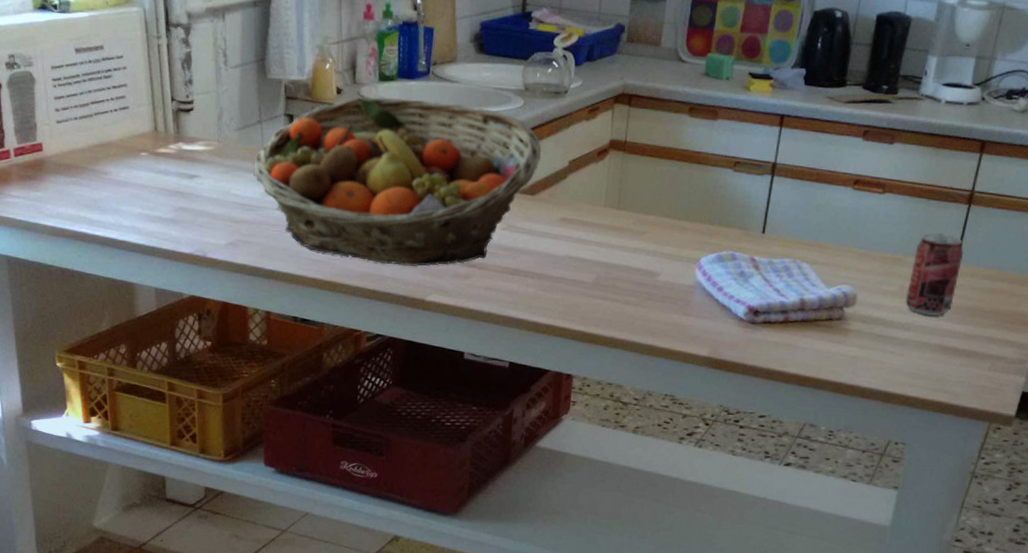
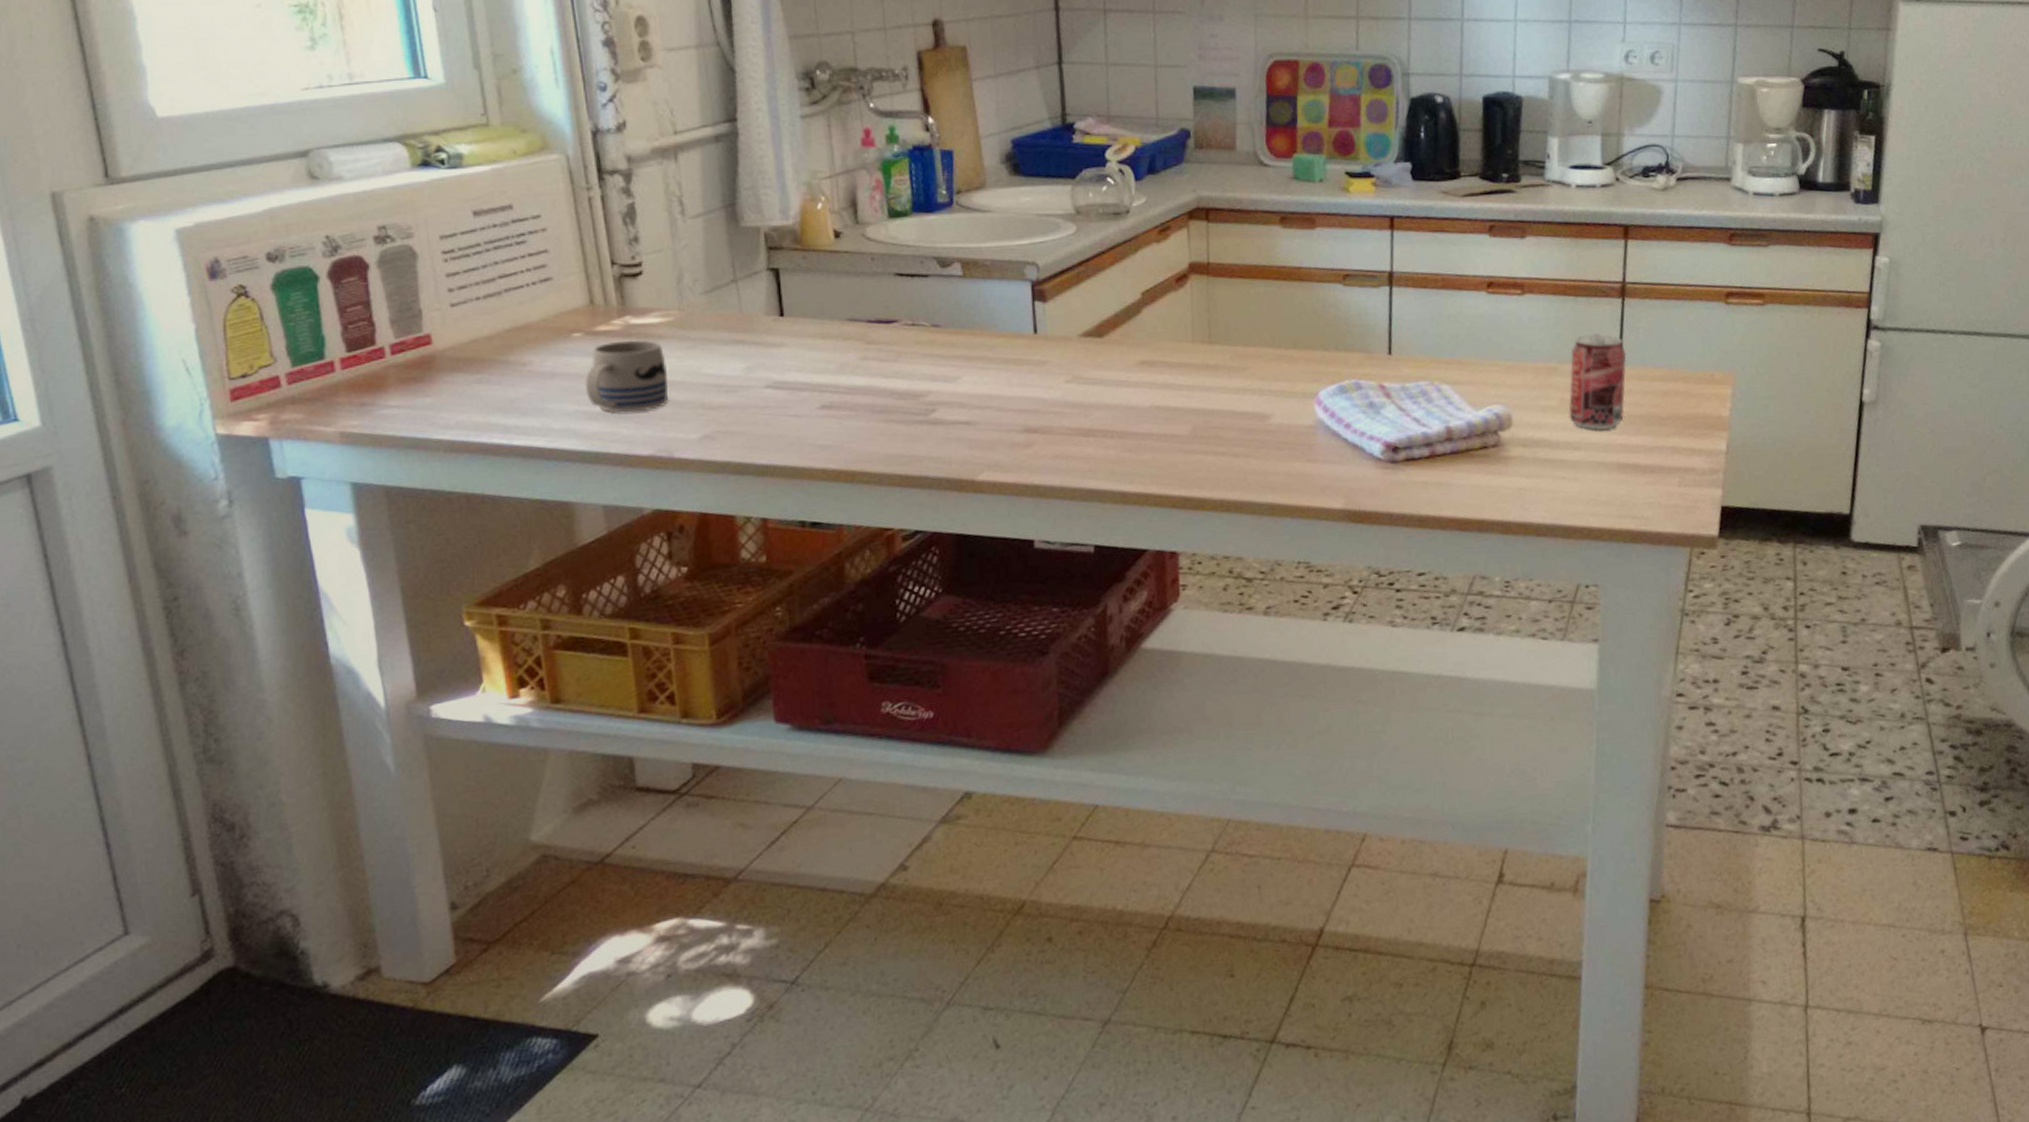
mug: none [147,162,207,219] -> present [585,340,669,413]
fruit basket: present [253,97,542,266] -> none [729,236,1106,442]

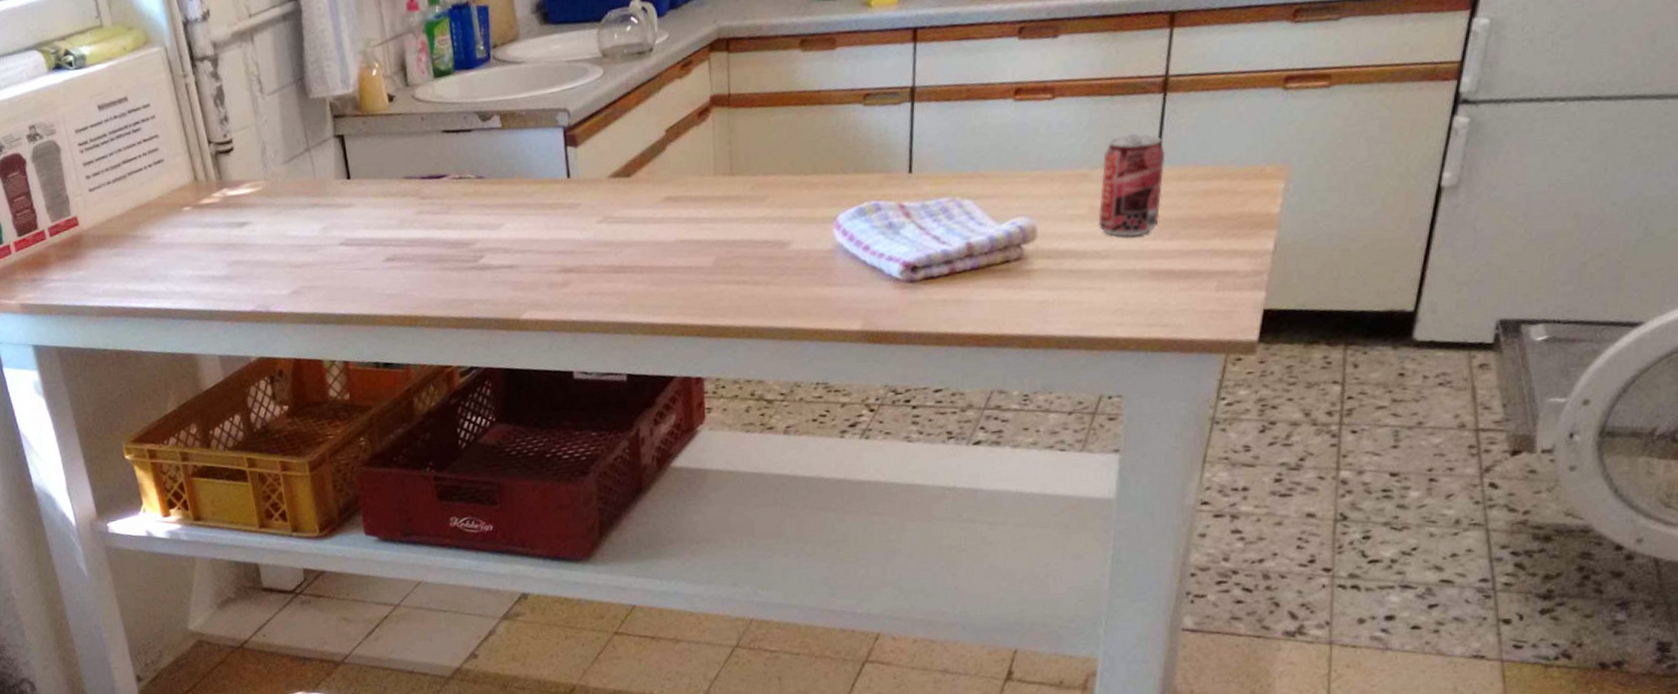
mug: present [585,340,669,413] -> none [196,209,262,275]

